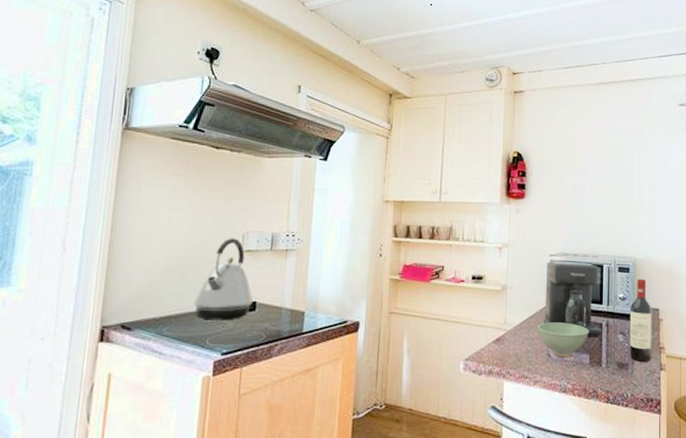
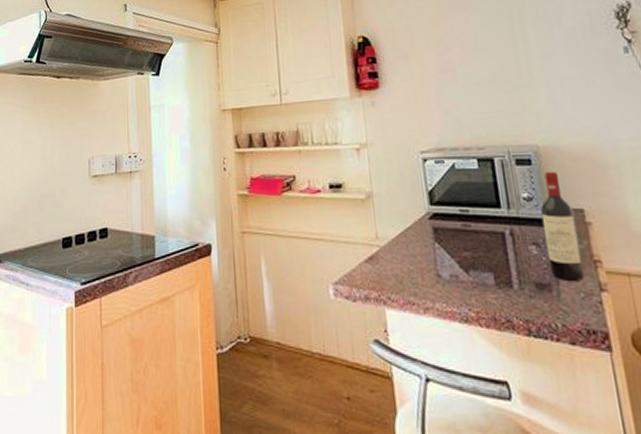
kettle: present [194,238,254,321] -> none [52,164,105,249]
bowl: present [538,322,589,358] -> none [418,233,488,278]
coffee maker: present [544,261,601,336] -> none [418,157,506,249]

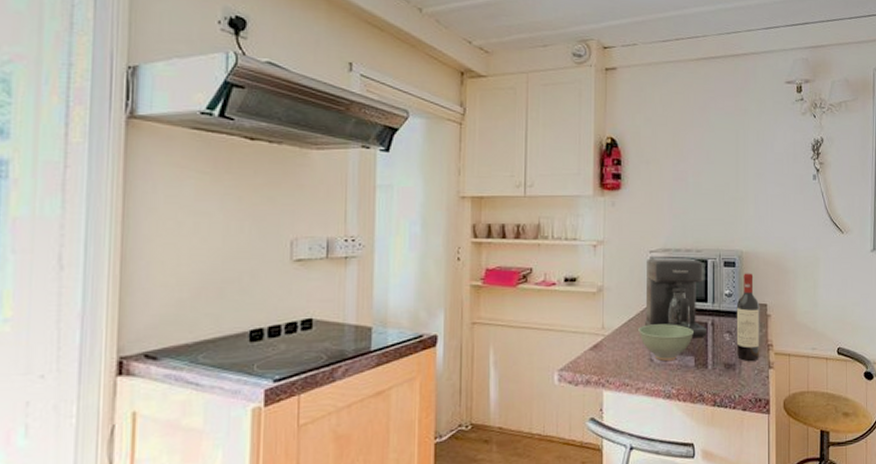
coffee maker: none [418,157,506,249] -> present [645,258,707,337]
bowl: none [418,233,488,278] -> present [638,324,693,362]

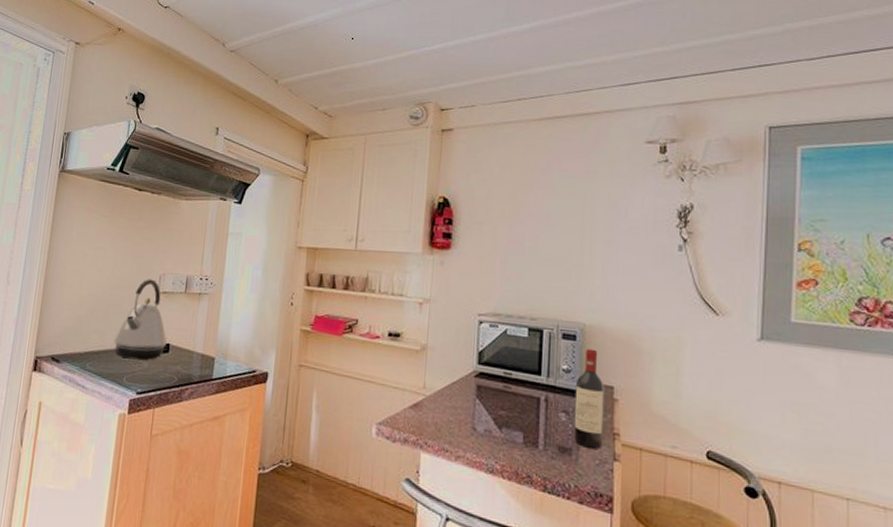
kettle: none [236,246,309,343] -> present [114,279,168,360]
bowl: present [638,324,693,362] -> none [461,390,523,434]
coffee maker: present [645,258,707,337] -> none [469,321,539,413]

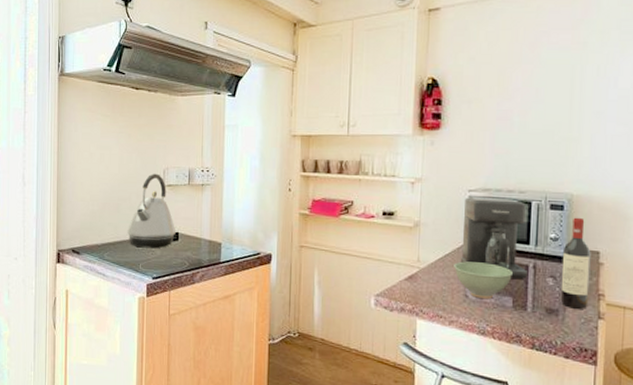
bowl: none [461,390,523,434] -> present [454,261,513,300]
coffee maker: none [469,321,539,413] -> present [461,197,527,279]

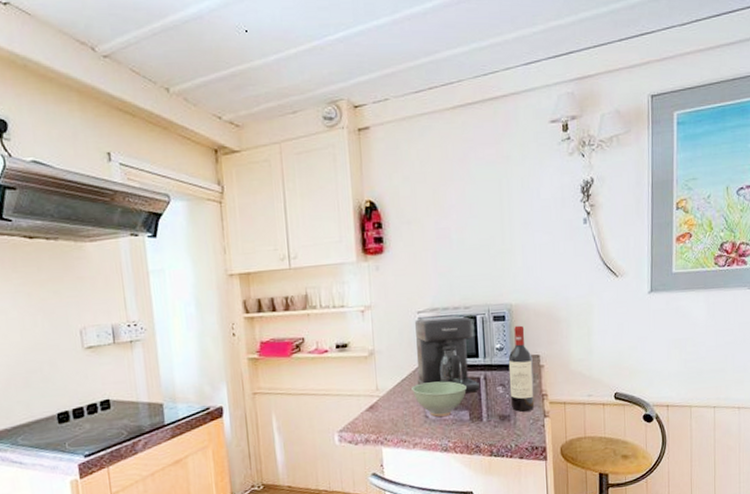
kettle: present [127,173,176,249] -> none [44,335,107,424]

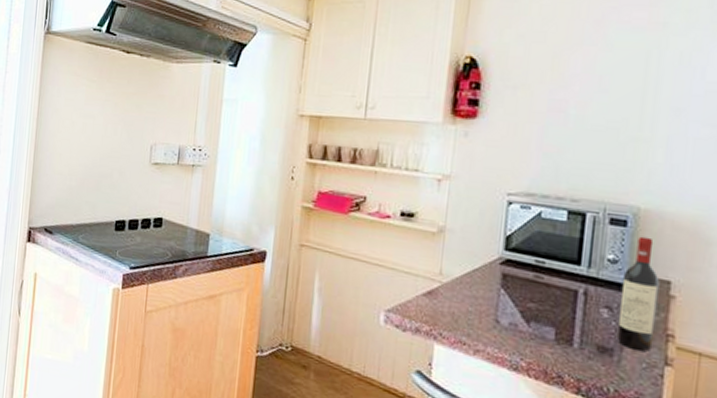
bowl: present [412,381,466,418] -> none [483,279,557,328]
coffee maker: present [415,315,480,392] -> none [493,202,579,307]

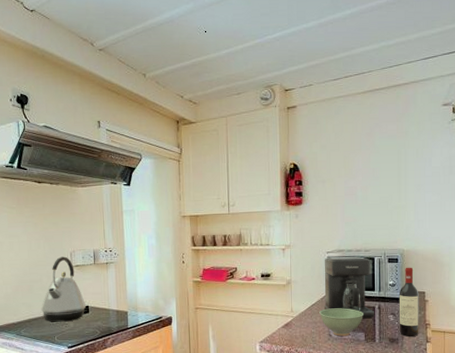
kettle: none [106,149,160,235] -> present [41,256,87,322]
bowl: none [483,279,557,328] -> present [319,308,363,337]
coffee maker: none [493,202,579,307] -> present [324,257,374,318]

